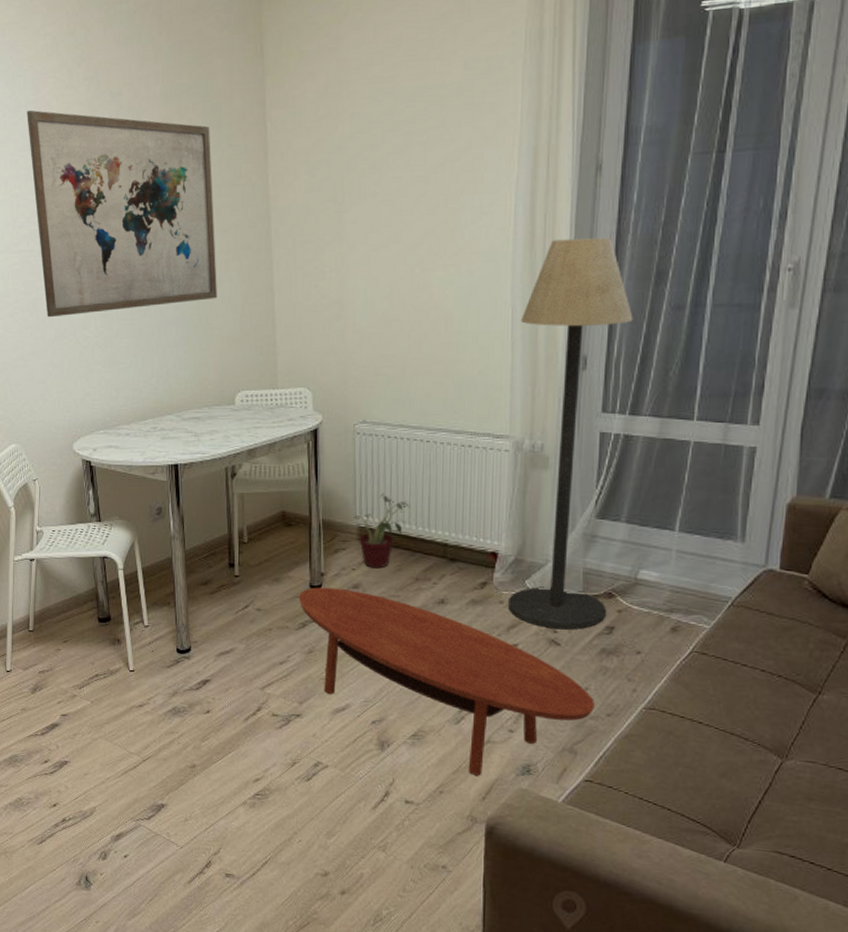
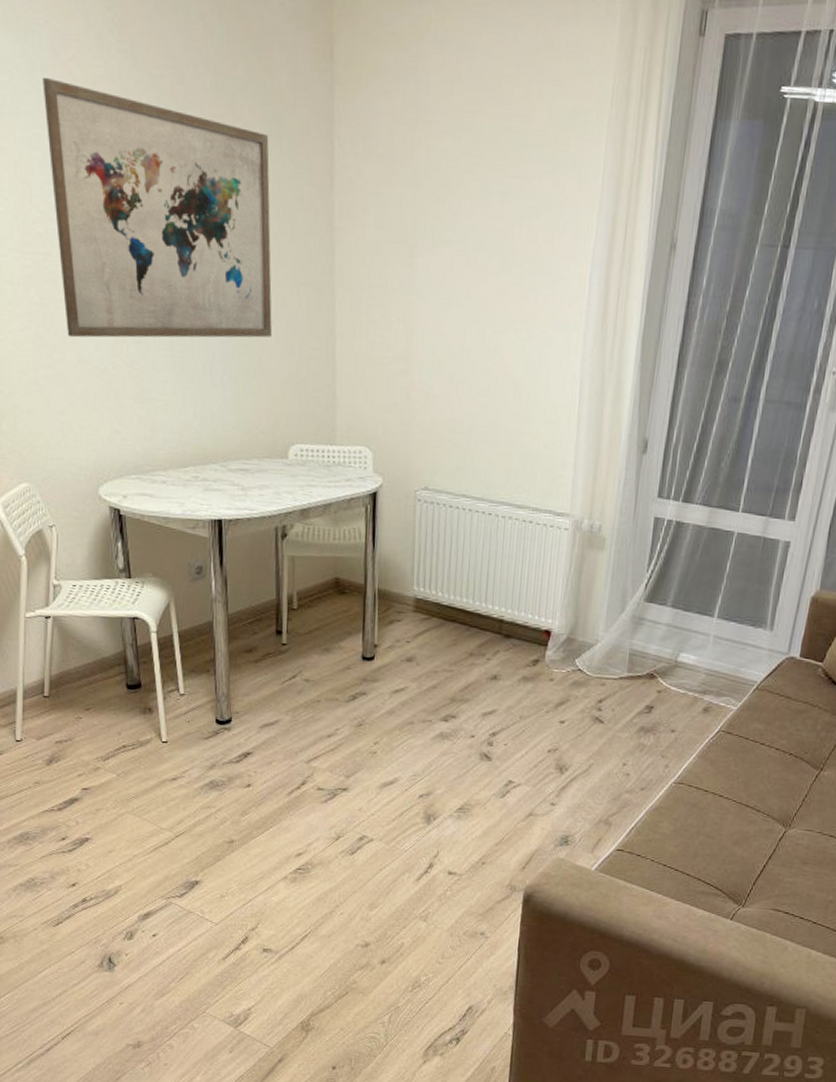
coffee table: present [298,587,595,776] -> none [349,659,631,847]
potted plant: present [353,493,410,569] -> none [409,565,469,642]
floor lamp: present [508,237,633,630] -> none [558,316,693,708]

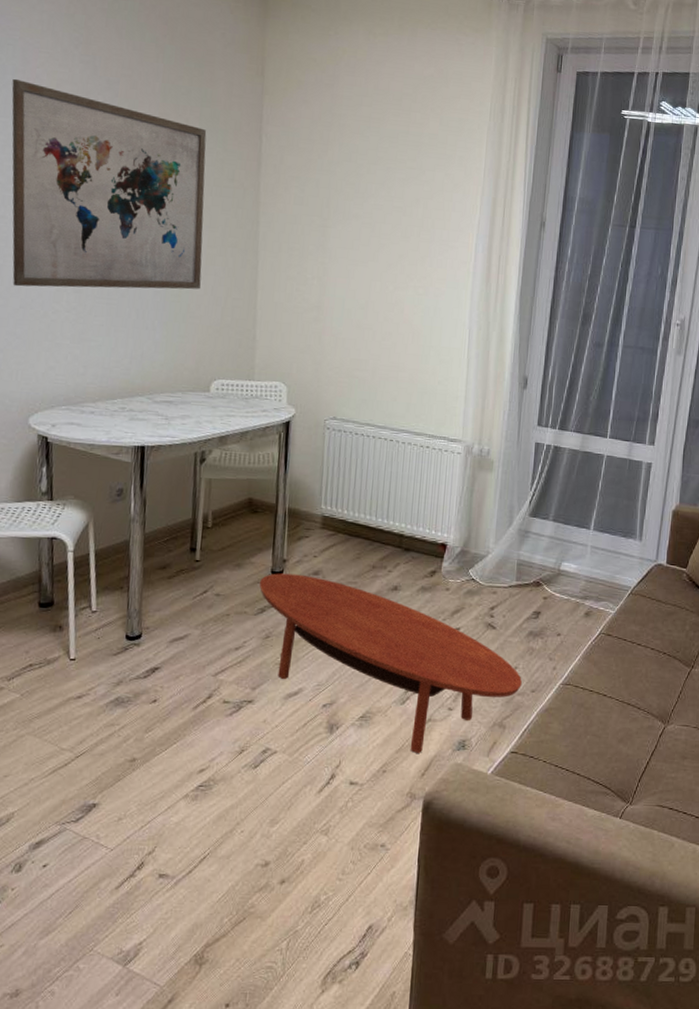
coffee table: none [349,659,631,847] -> present [259,573,522,753]

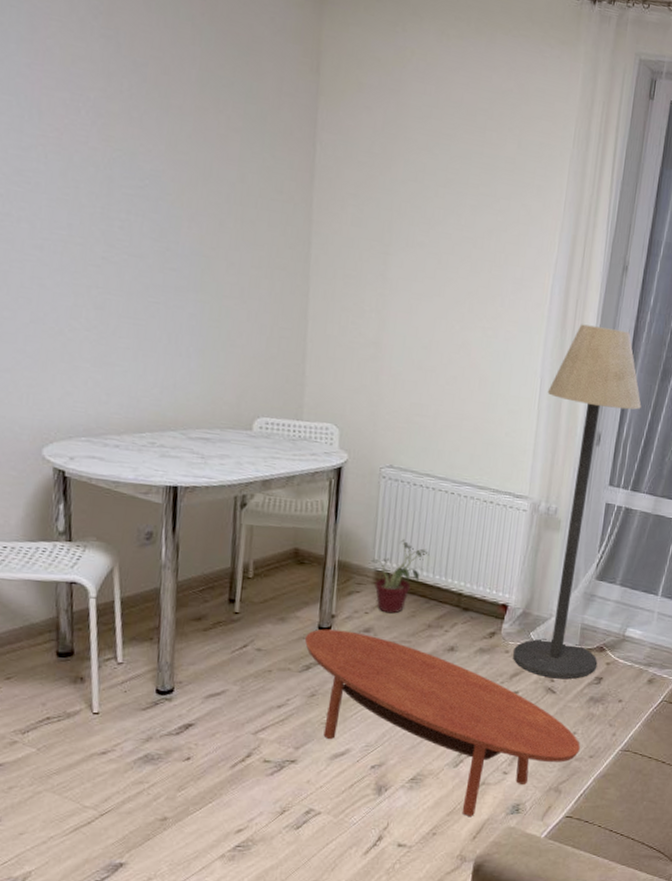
wall art: present [12,78,207,290] -> none [16,49,252,315]
potted plant: none [318,485,372,556] -> present [370,539,430,614]
floor lamp: none [453,277,565,615] -> present [513,324,642,679]

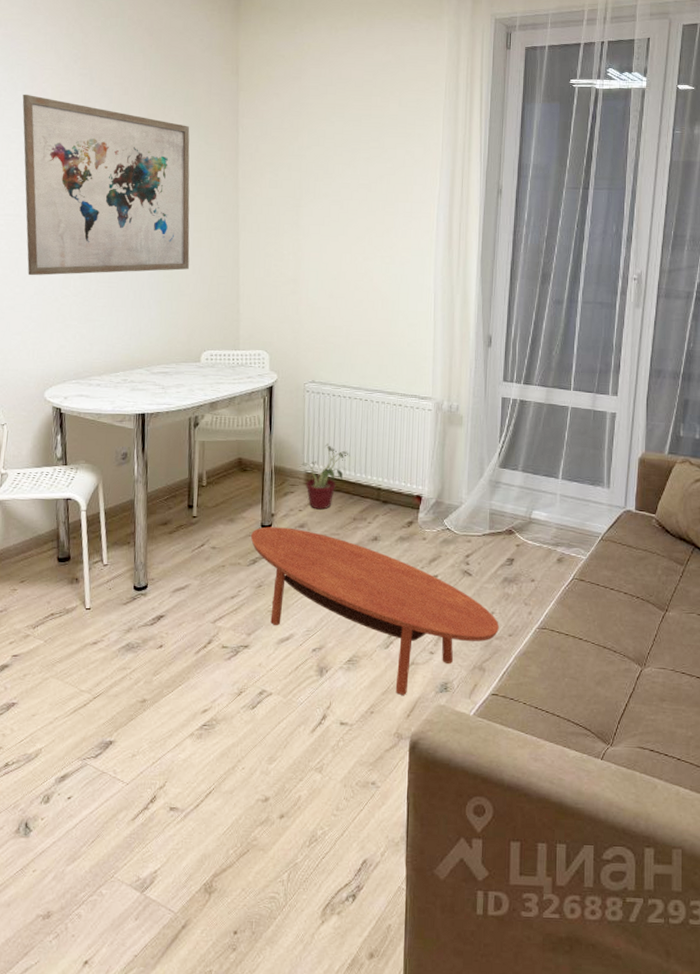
wall art: none [16,49,252,315] -> present [22,94,190,276]
floor lamp: present [513,324,642,679] -> none [430,243,526,562]

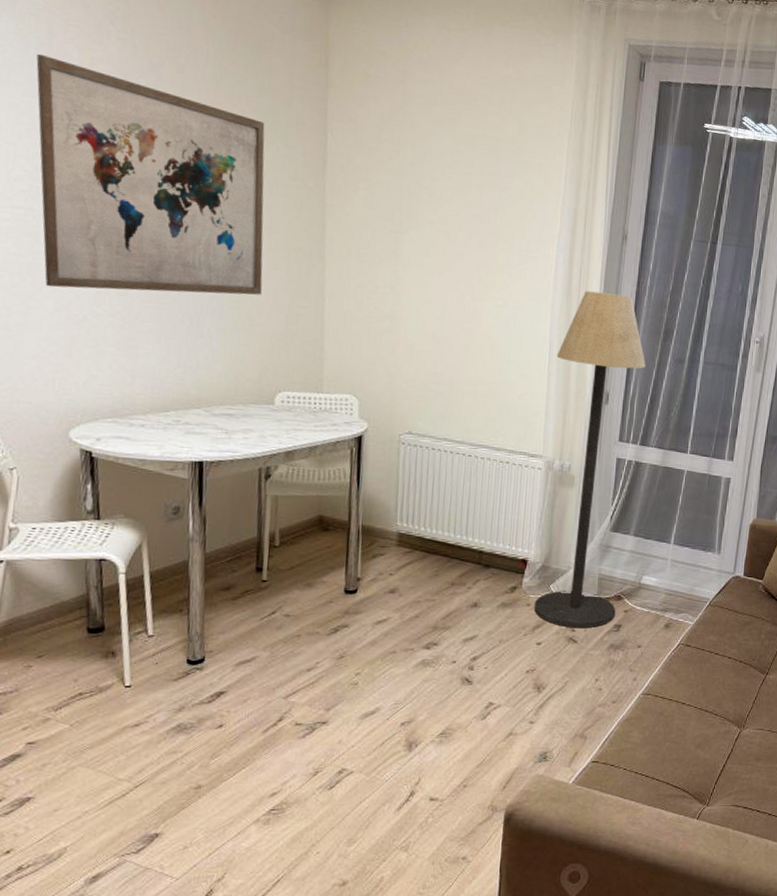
coffee table: present [250,526,499,695] -> none [331,592,603,767]
potted plant: present [301,444,350,510] -> none [393,502,450,574]
floor lamp: none [430,243,526,562] -> present [534,290,646,629]

